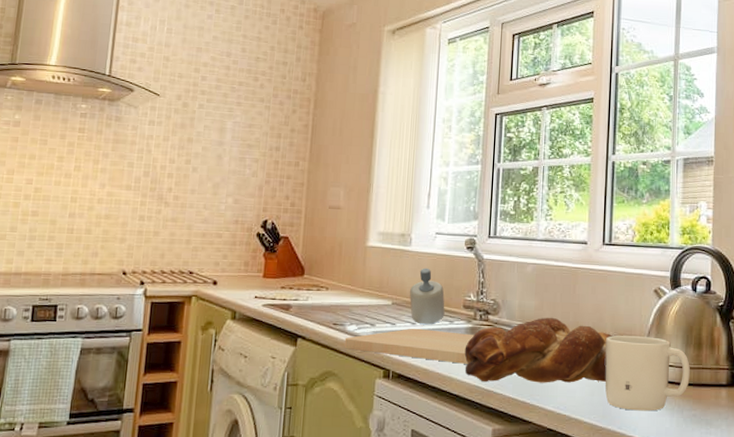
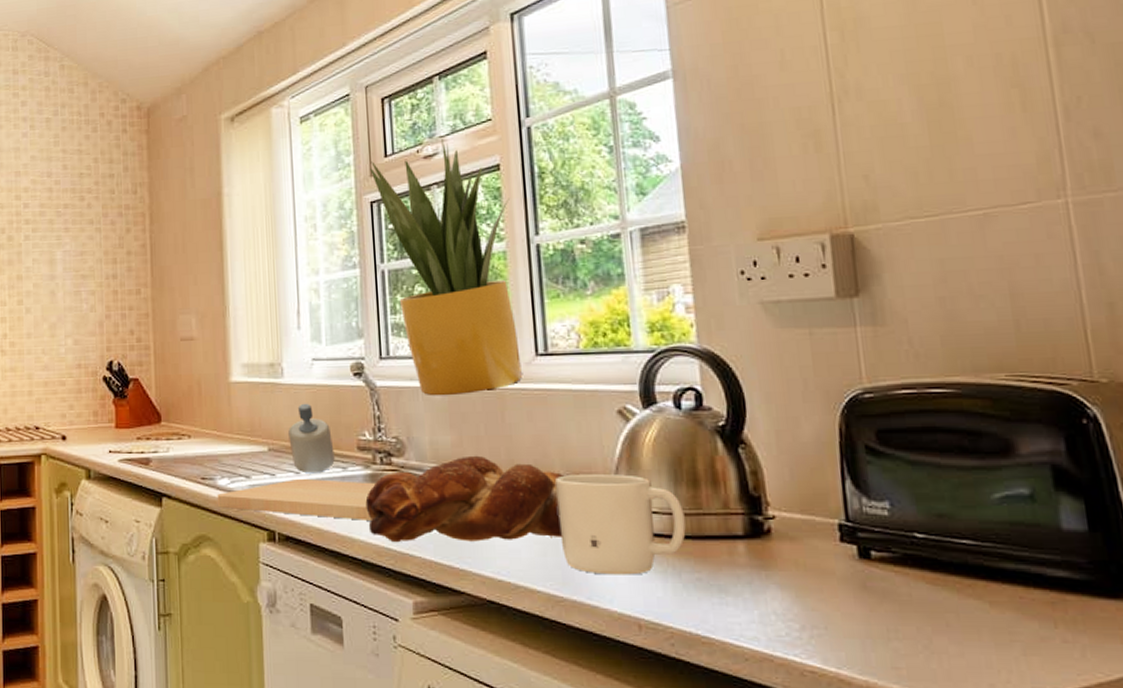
planter: none [498,73,598,271] -> present [370,139,522,396]

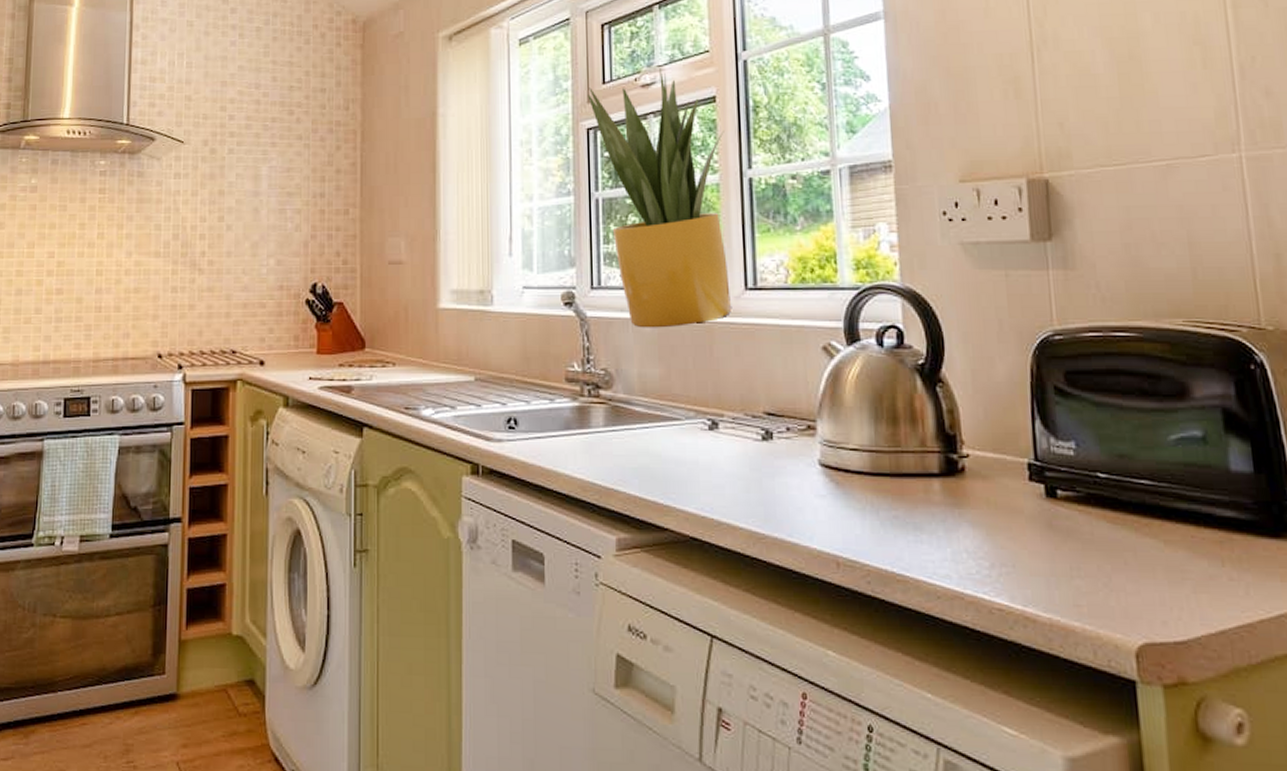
cutting board: present [217,478,376,520] -> none [420,409,583,454]
soap dispenser: present [287,403,335,474] -> none [495,332,542,405]
bread loaf: present [365,455,565,543] -> none [572,389,770,478]
mug: present [554,473,686,575] -> none [759,409,885,512]

